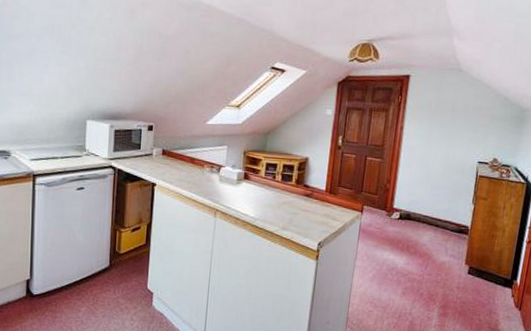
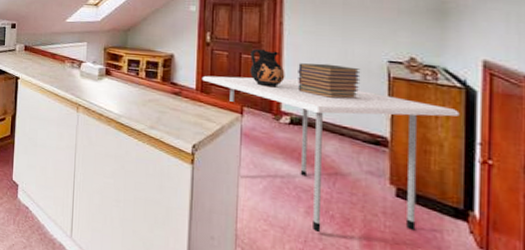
dining table: none [331,177,520,309] -> present [201,75,460,233]
ceramic jug: none [372,151,401,187] -> present [250,48,285,88]
book stack: none [408,164,458,196] -> present [297,63,361,99]

